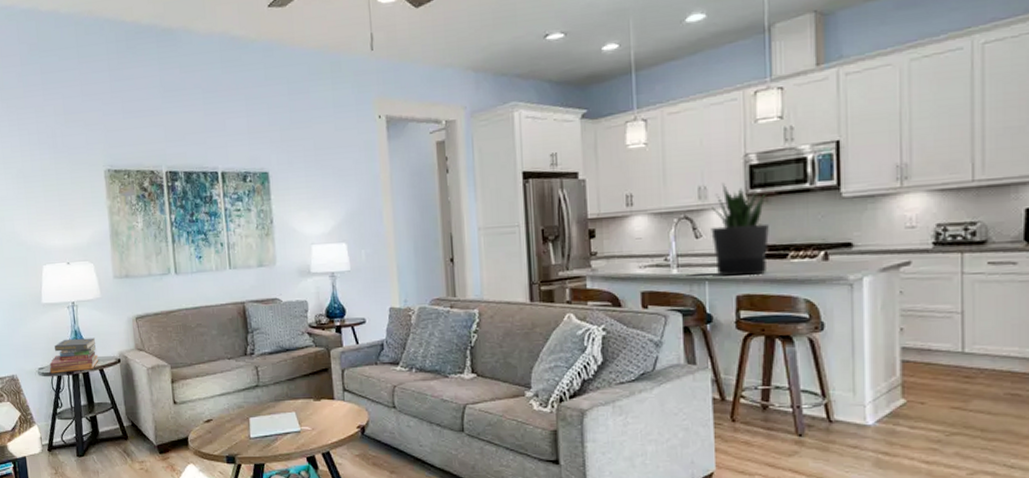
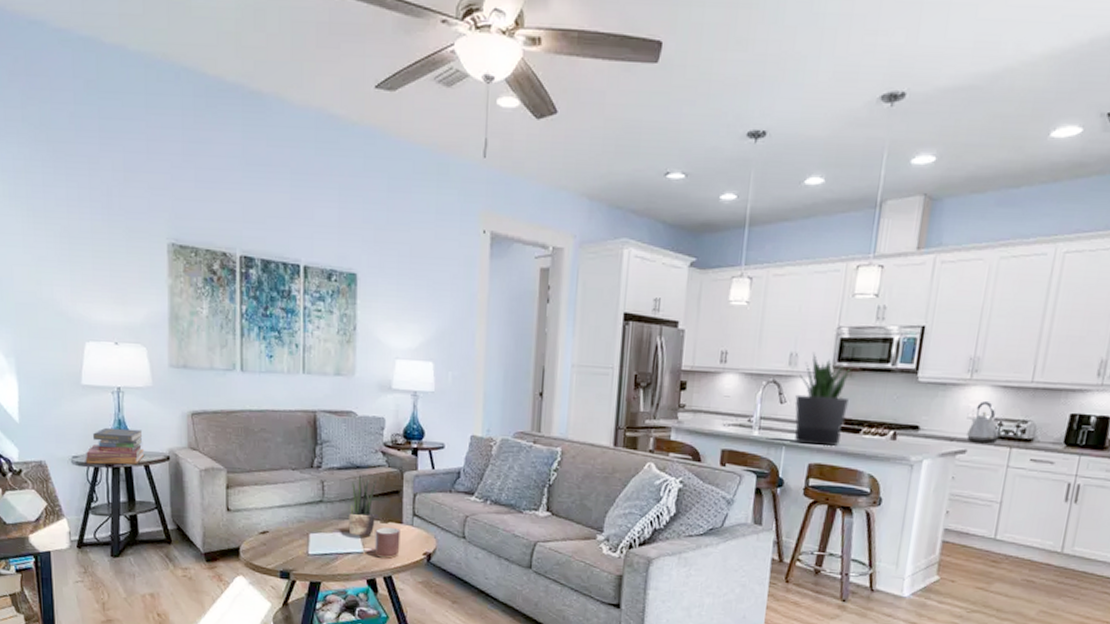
potted plant: none [283,357,309,415] -> present [348,475,376,536]
mug: none [309,404,335,435] -> present [374,527,401,559]
kettle: none [907,208,946,253] -> present [966,401,999,444]

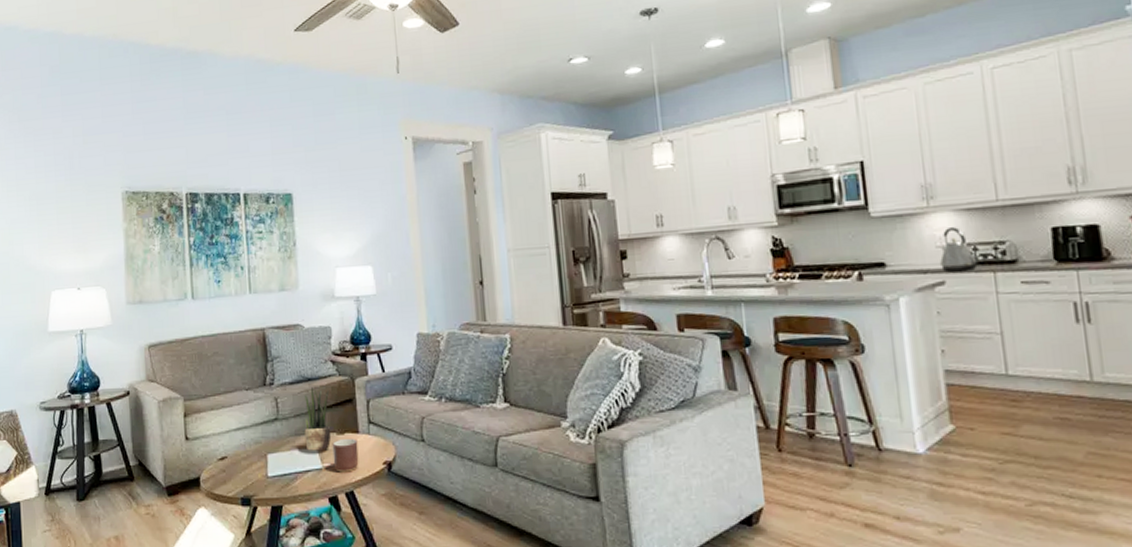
books: present [86,427,145,465] -> none [52,368,107,408]
planter: present [795,353,851,446] -> none [742,204,803,298]

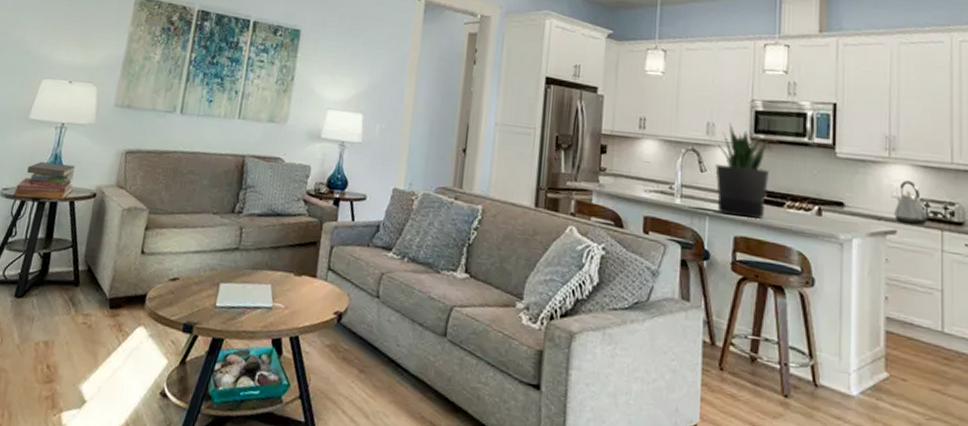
books: none [52,368,107,408] -> present [14,161,75,200]
potted plant: present [304,387,331,451] -> none [260,223,295,290]
mug: present [332,438,359,472] -> none [284,280,314,317]
planter: none [742,204,803,298] -> present [715,124,769,219]

